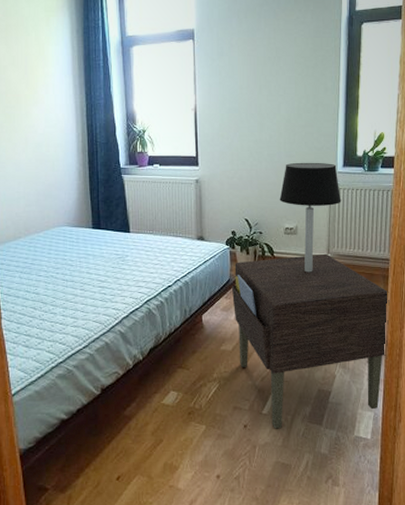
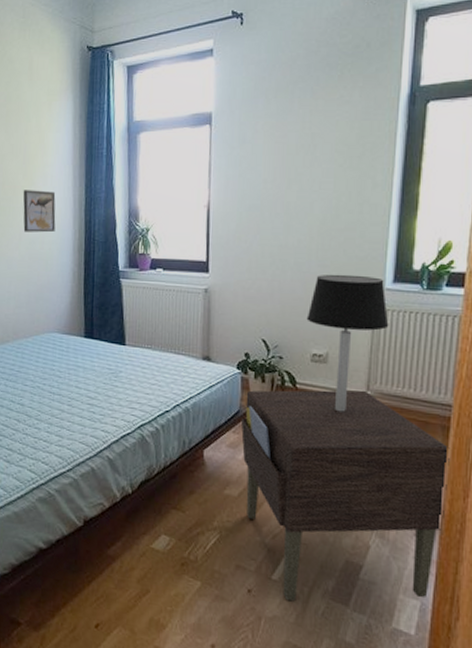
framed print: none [26,98,59,137] -> present [23,190,56,233]

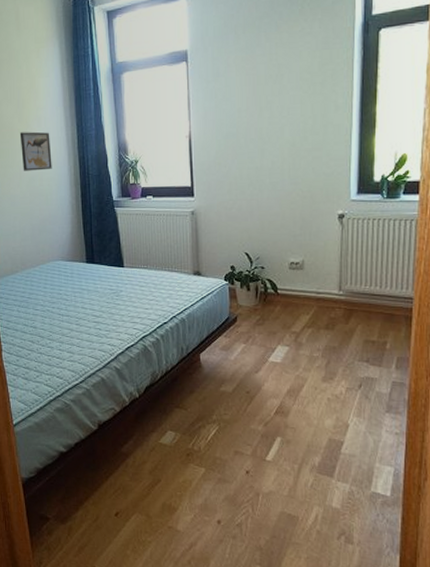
nightstand: present [240,390,450,602] -> none [231,291,413,478]
table lamp: present [306,274,389,412] -> none [283,189,356,311]

